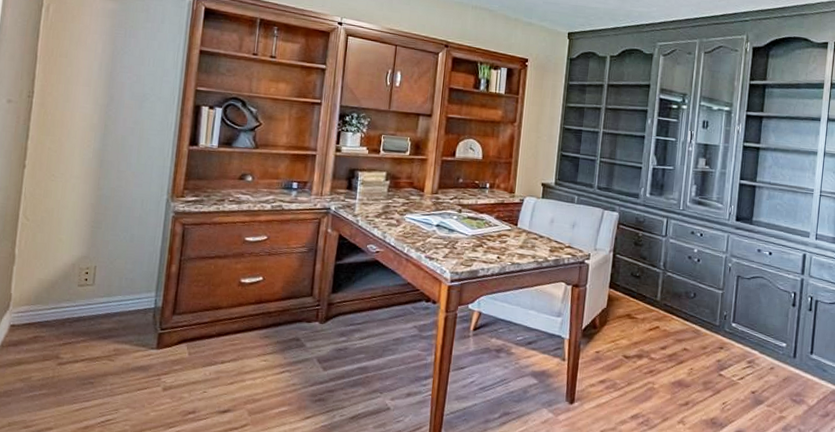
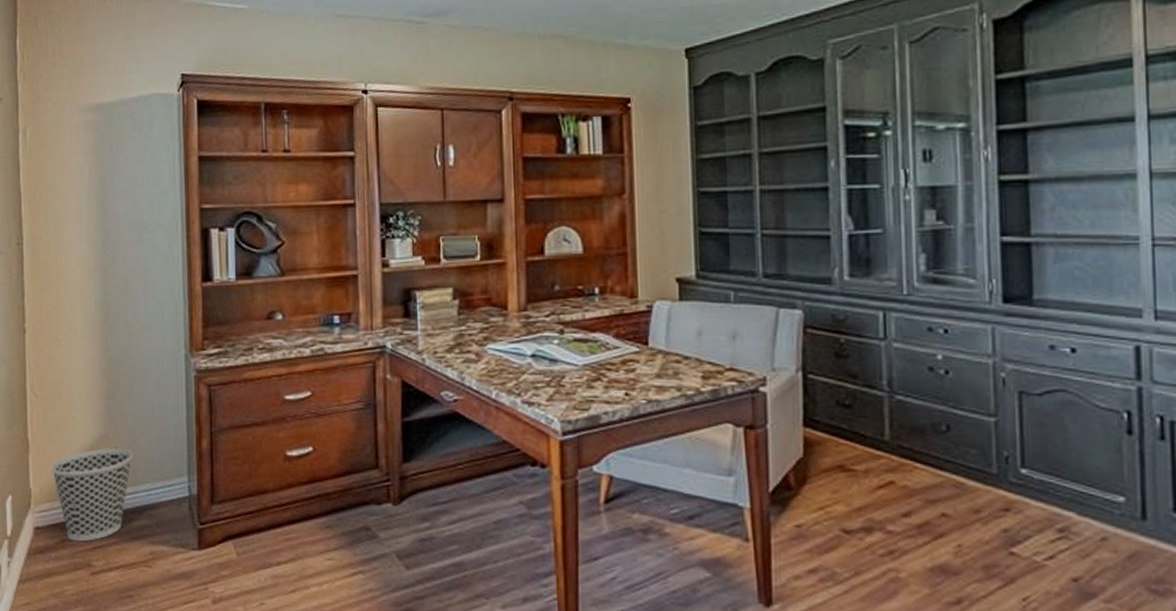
wastebasket: none [32,265,111,339] -> present [50,448,134,542]

